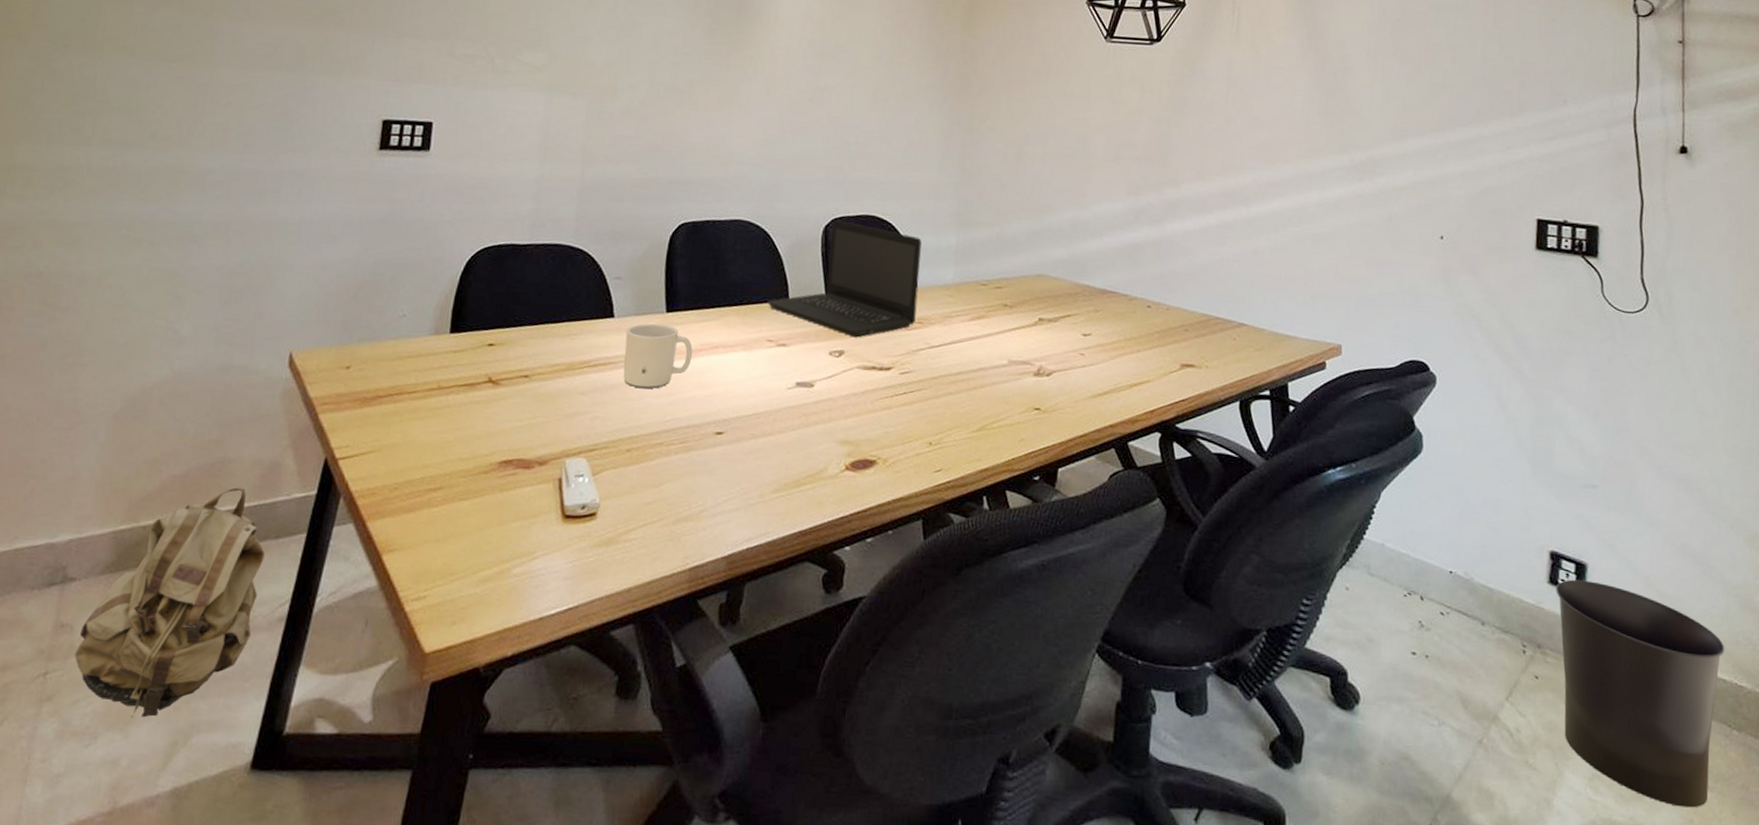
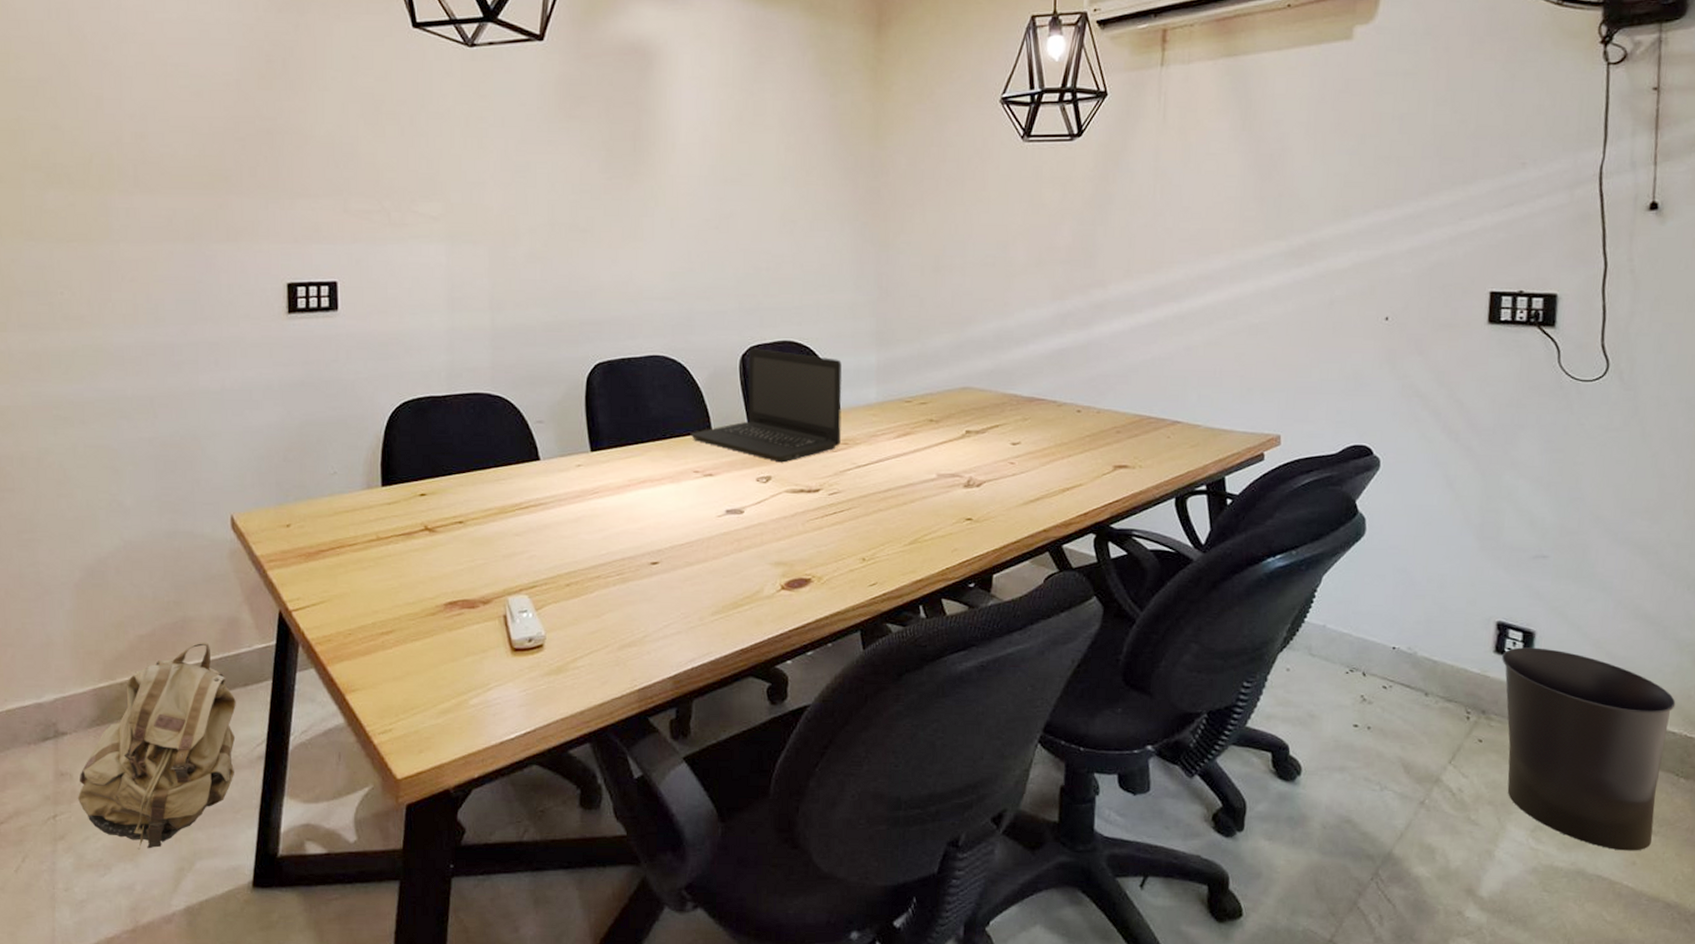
mug: present [623,323,693,389] -> none [553,464,621,526]

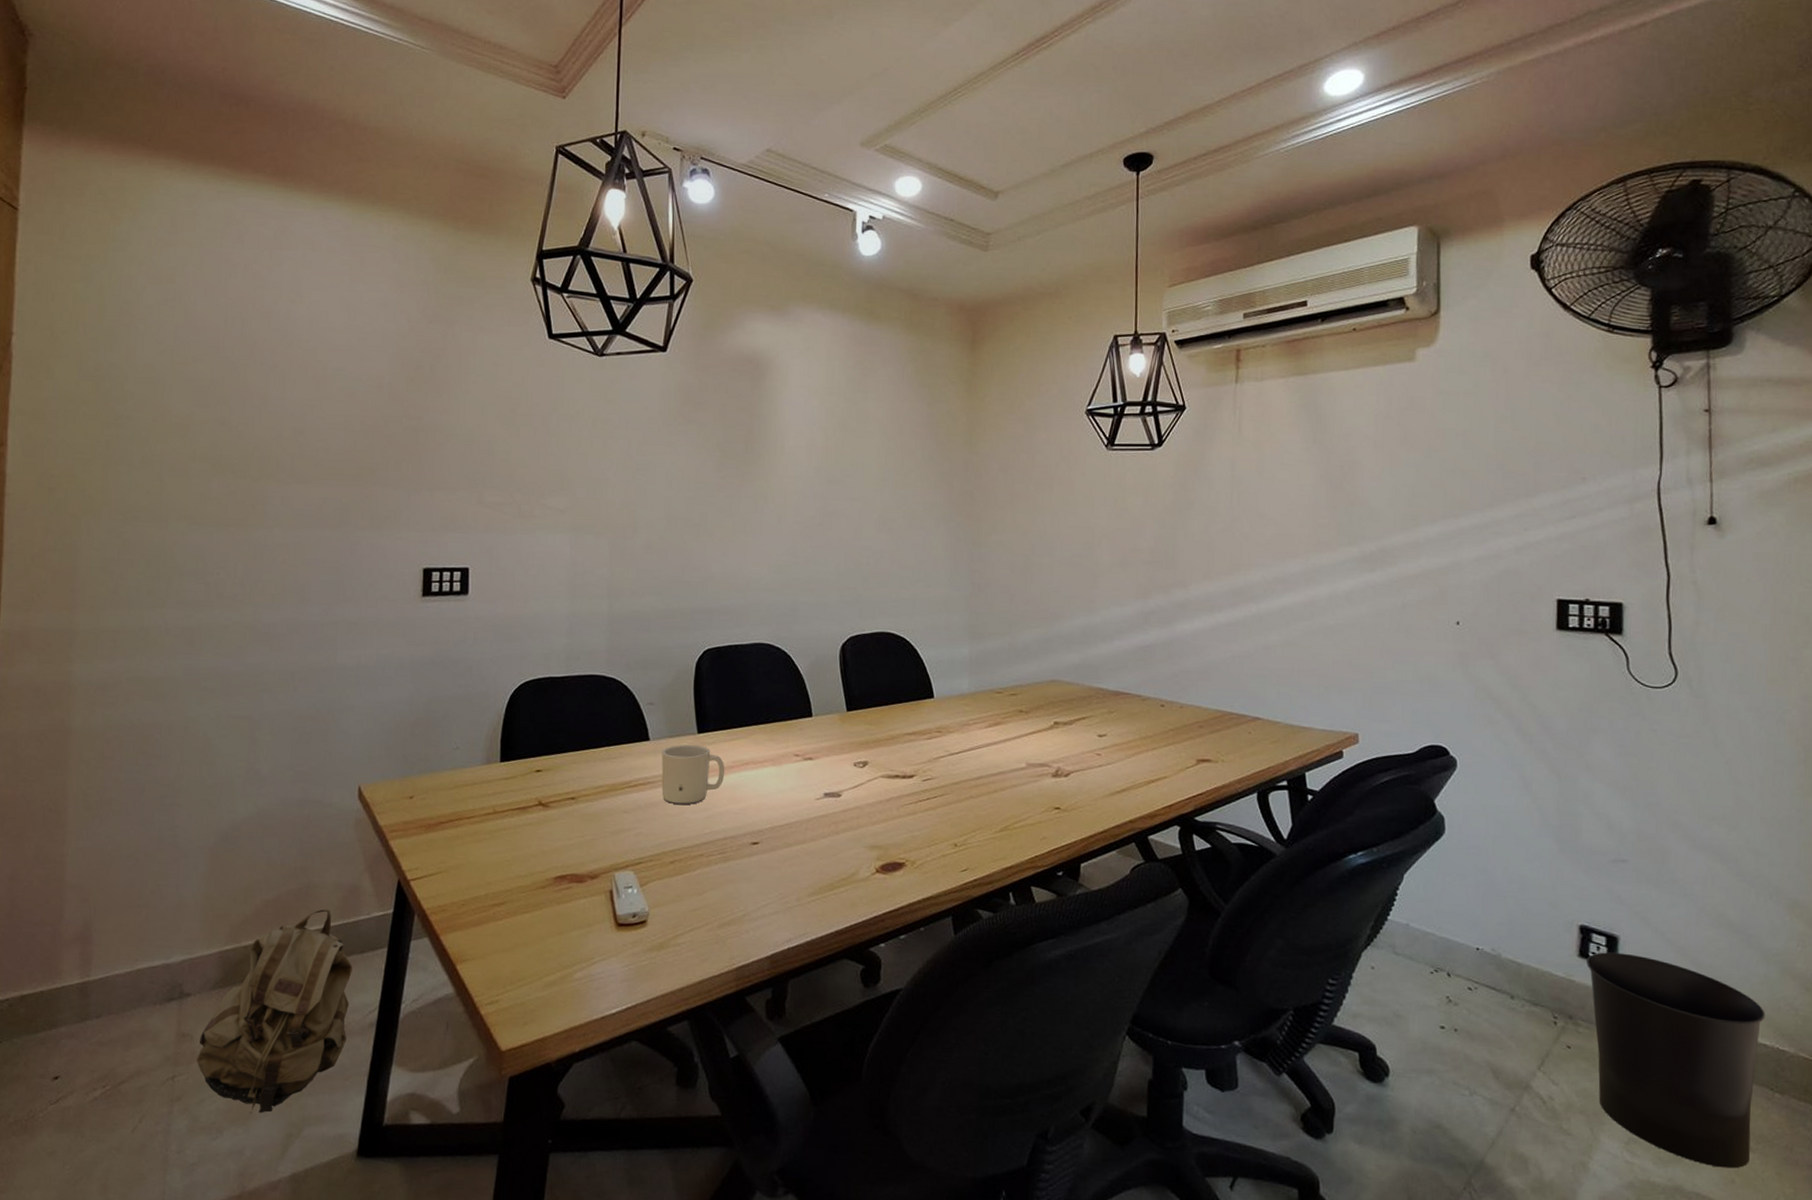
mug: none [553,464,621,526] -> present [661,745,725,805]
laptop: present [690,348,842,462] -> none [791,638,936,748]

